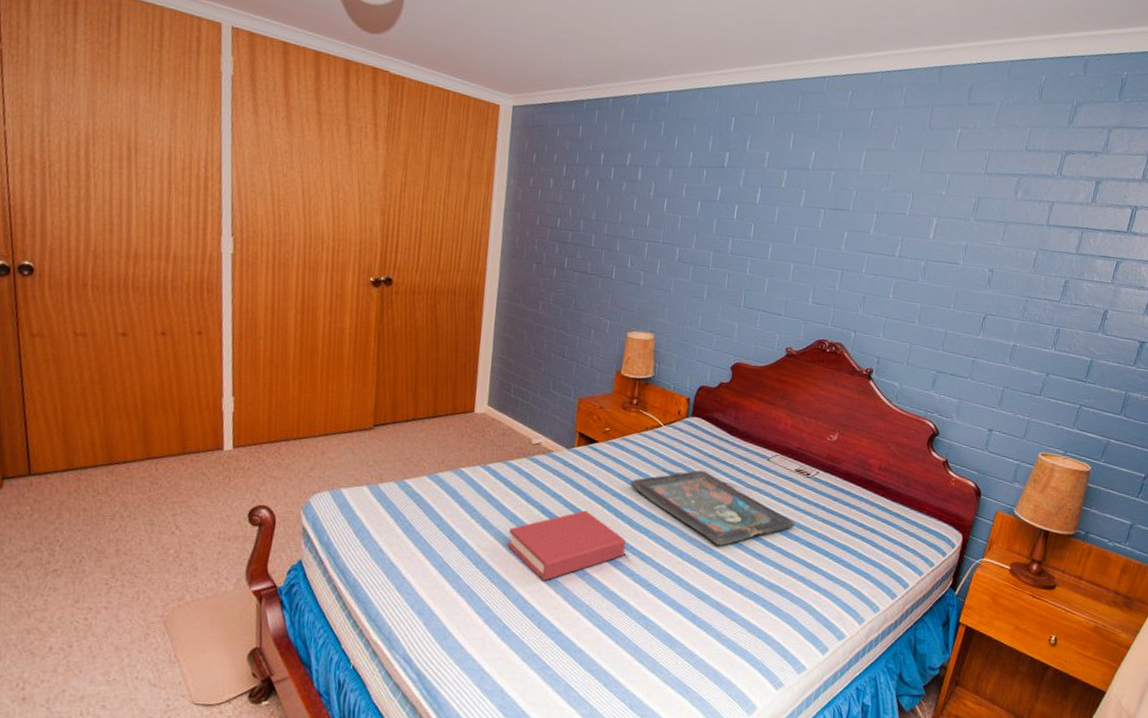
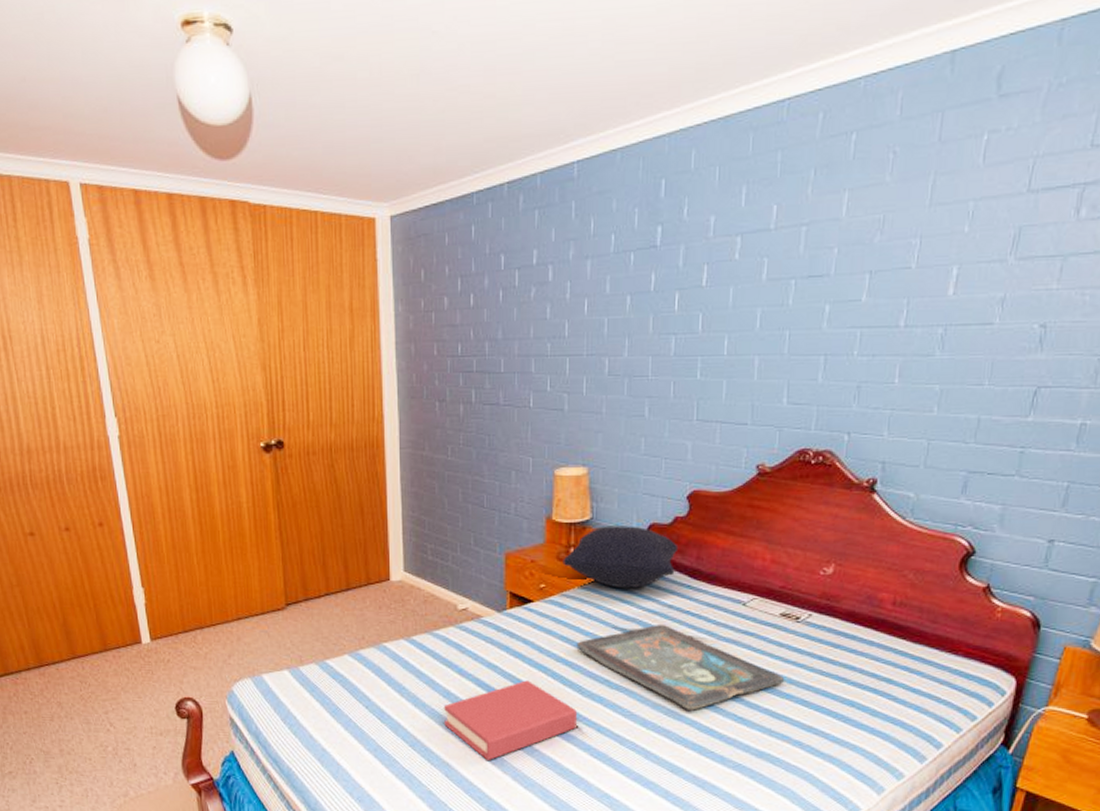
pillow: none [626,384,721,439] -> present [562,526,679,589]

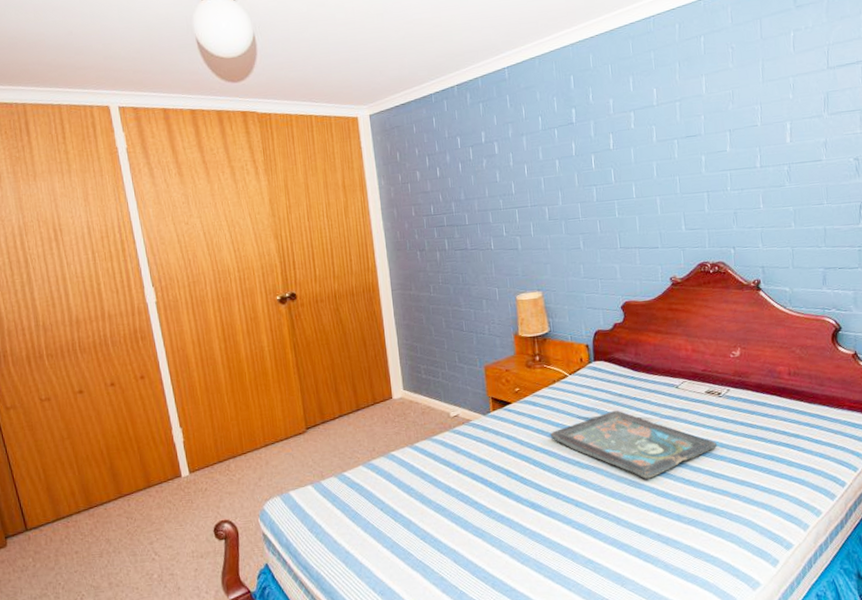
hardback book: present [444,680,577,760] -> none [447,469,558,543]
pillow: present [562,526,679,589] -> none [531,334,620,385]

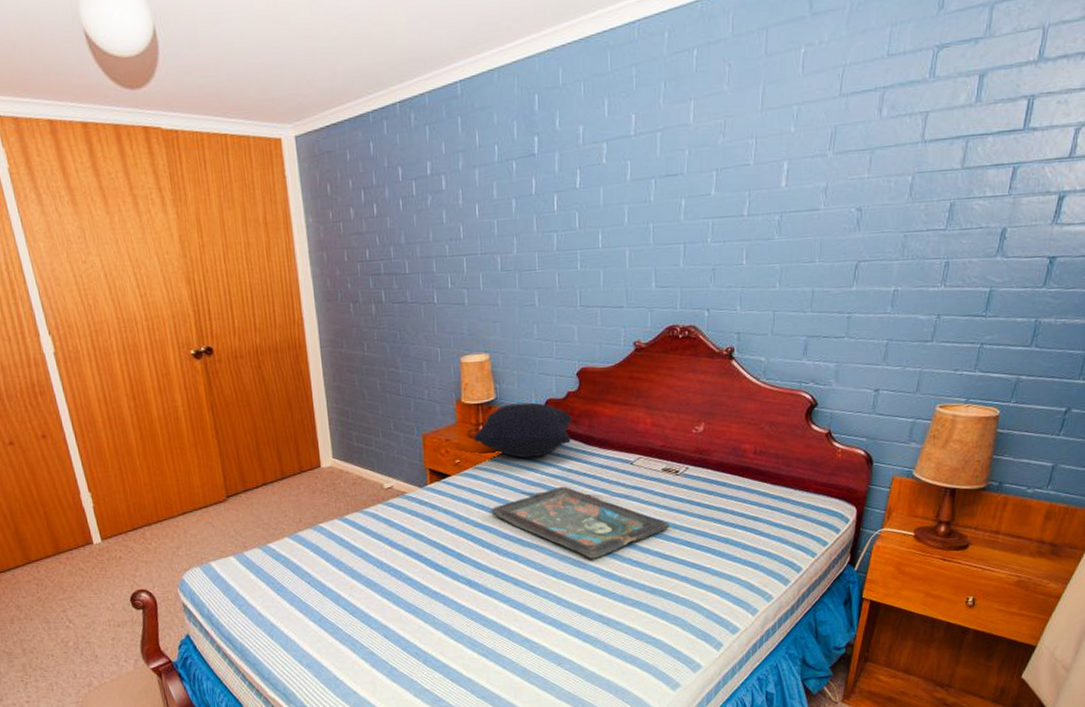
pillow: none [531,334,620,385] -> present [473,402,573,459]

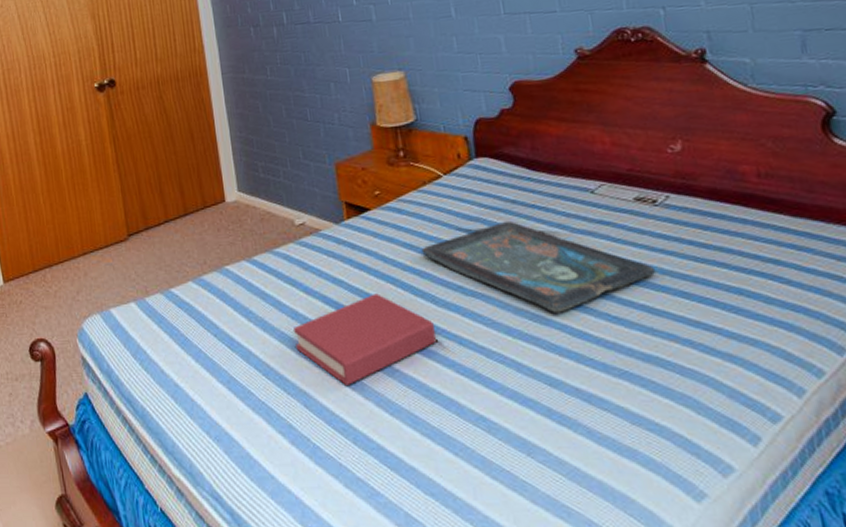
hardback book: none [378,546,496,619] -> present [294,293,436,385]
pillow: present [473,402,573,459] -> none [393,123,512,188]

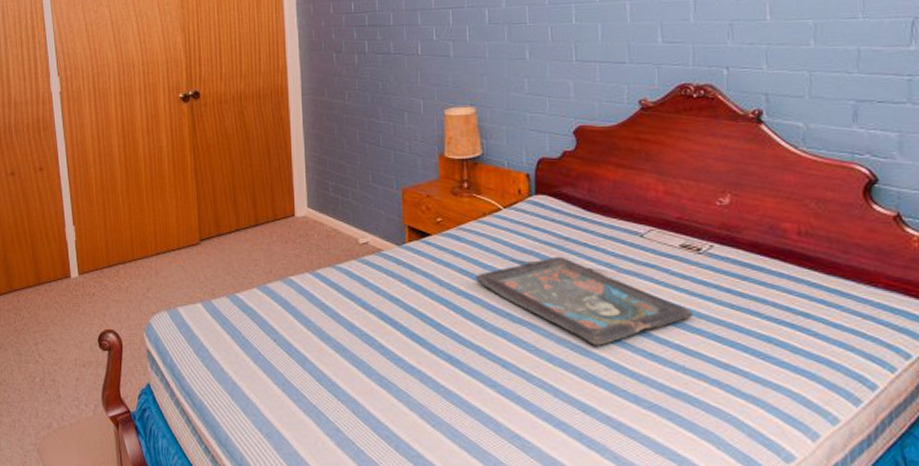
hardback book: present [294,293,436,385] -> none [349,314,481,396]

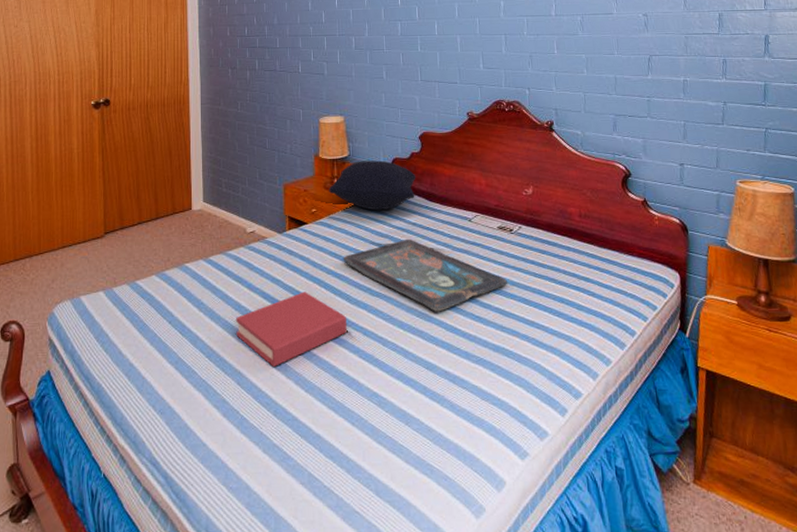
hardback book: none [349,314,481,396] -> present [236,292,347,367]
pillow: none [457,160,570,222] -> present [329,160,416,211]

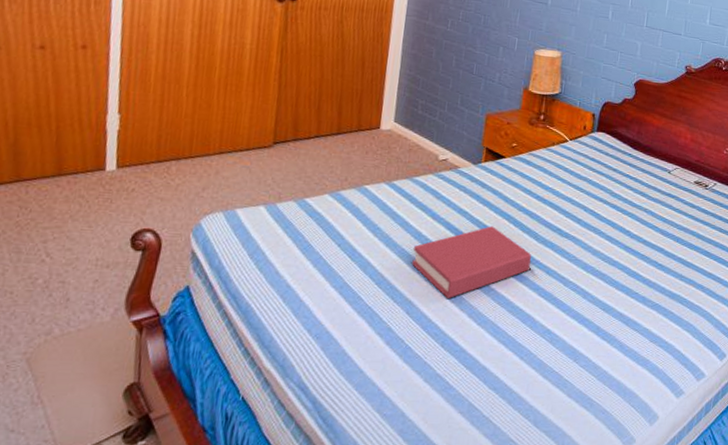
pillow: present [329,160,416,211] -> none [533,100,625,154]
decorative tray: present [343,238,508,312] -> none [537,183,695,257]

